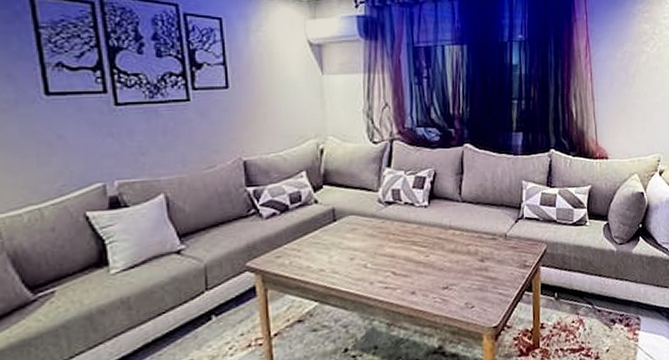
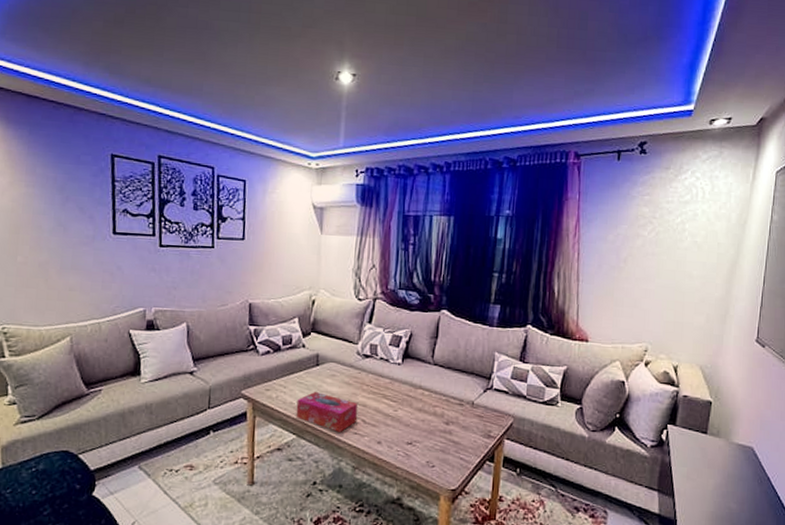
tissue box: none [315,249,387,290] -> present [296,391,358,432]

